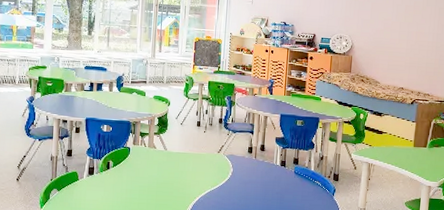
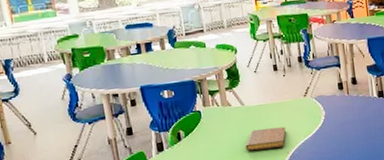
notebook: none [160,172,198,192] -> present [245,126,287,151]

